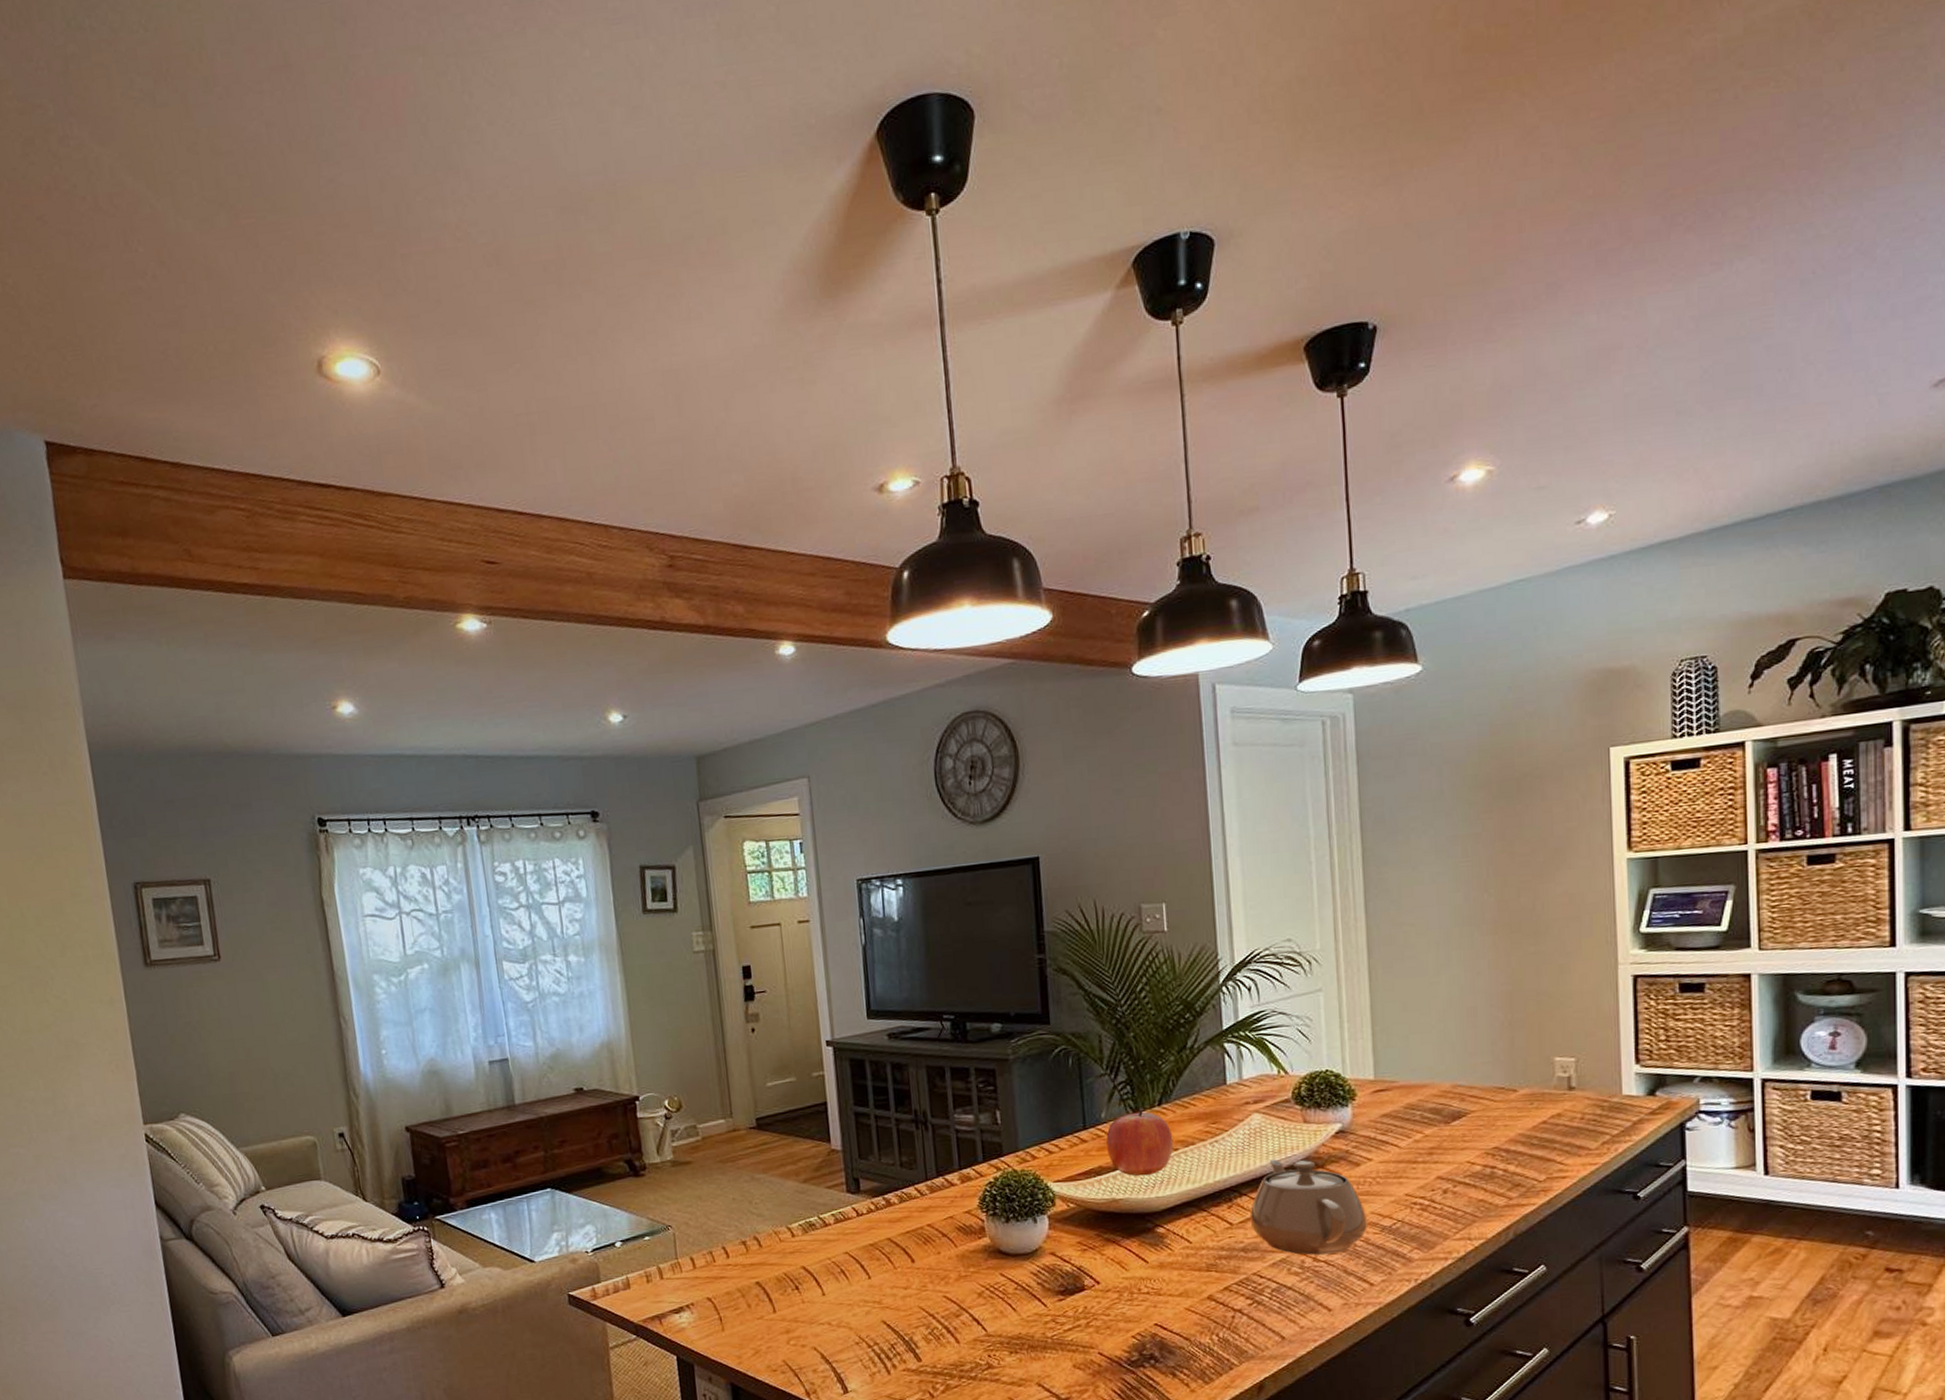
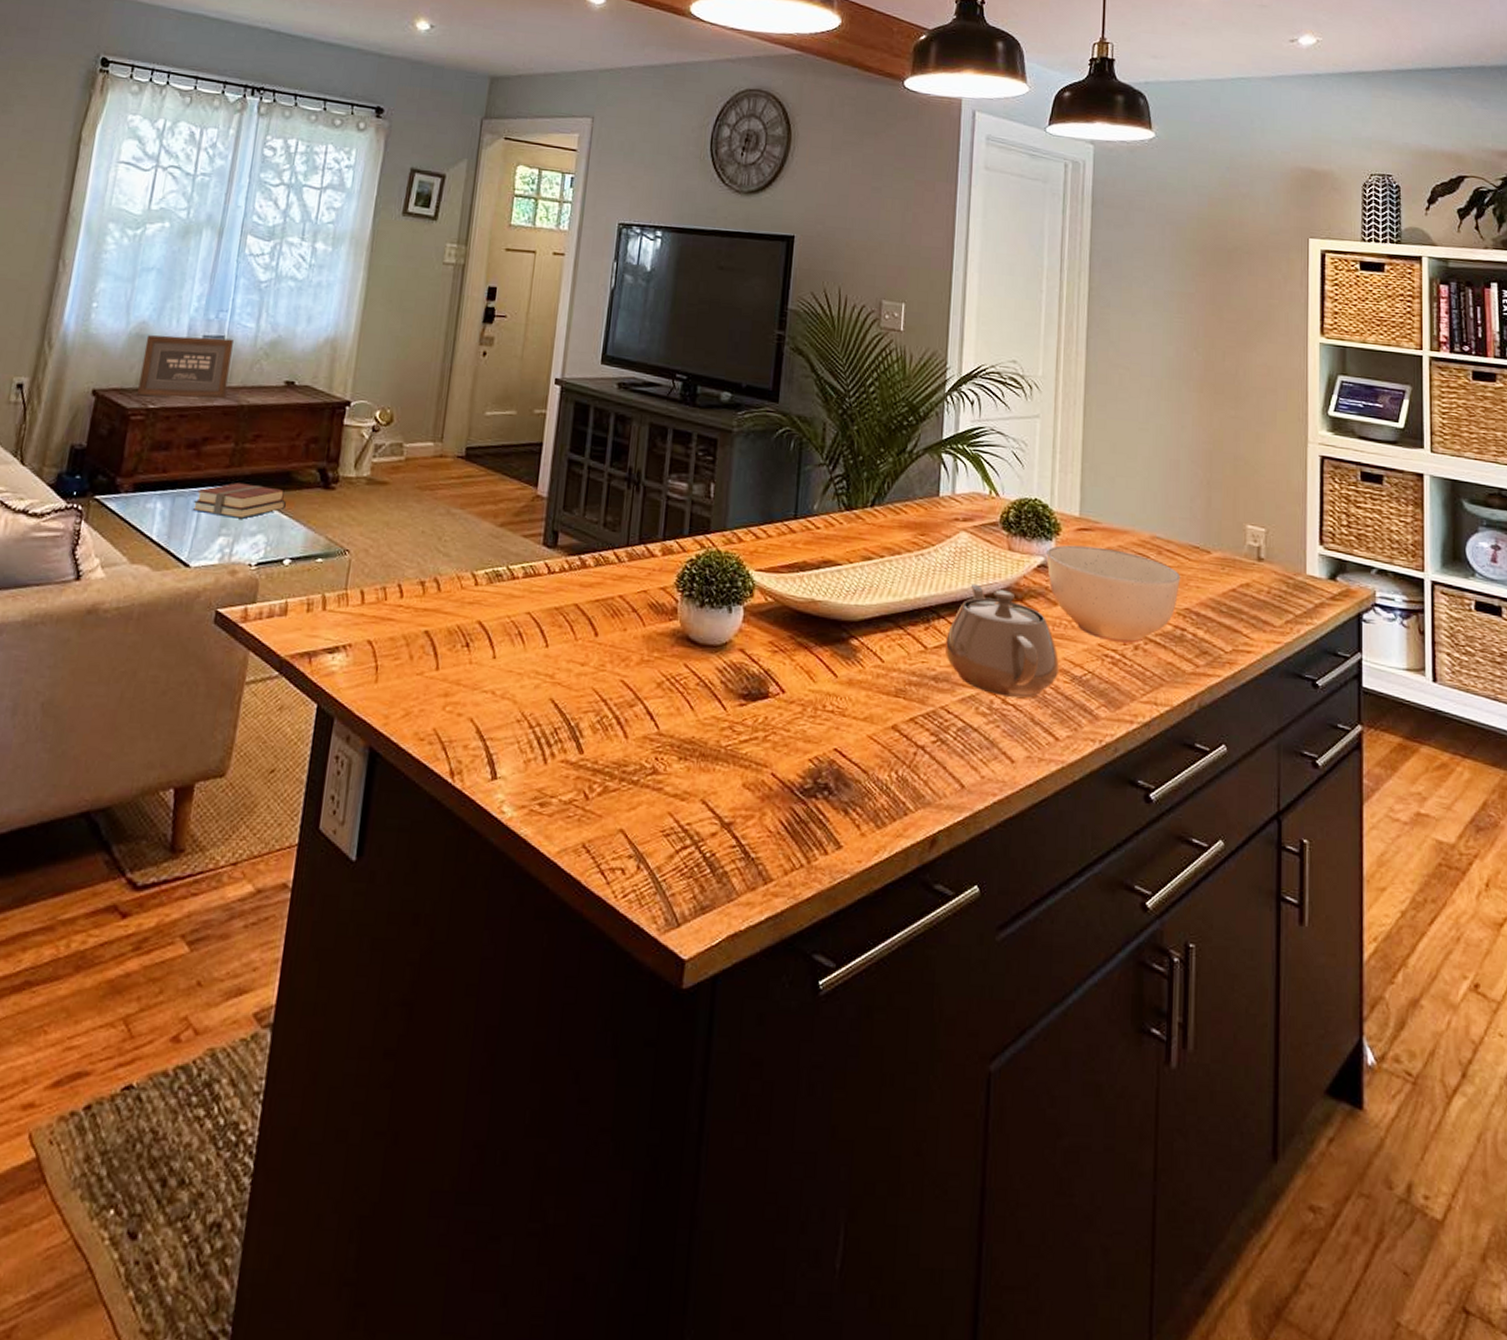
picture frame: none [438,1060,524,1125] -> present [137,335,234,399]
books: none [522,1183,605,1216] -> present [192,482,286,519]
fruit: present [1106,1108,1174,1177] -> none [814,506,881,580]
bowl: none [1344,1104,1487,1190] -> present [1046,545,1181,643]

